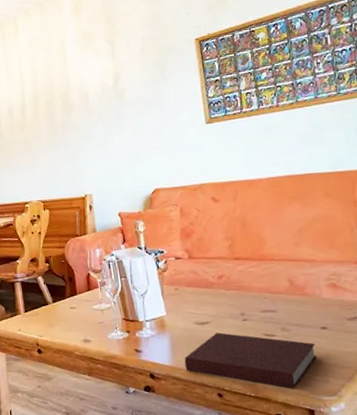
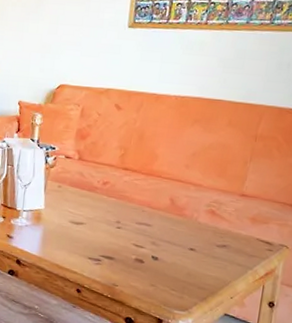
notebook: present [184,332,317,389] -> none [51,234,180,298]

